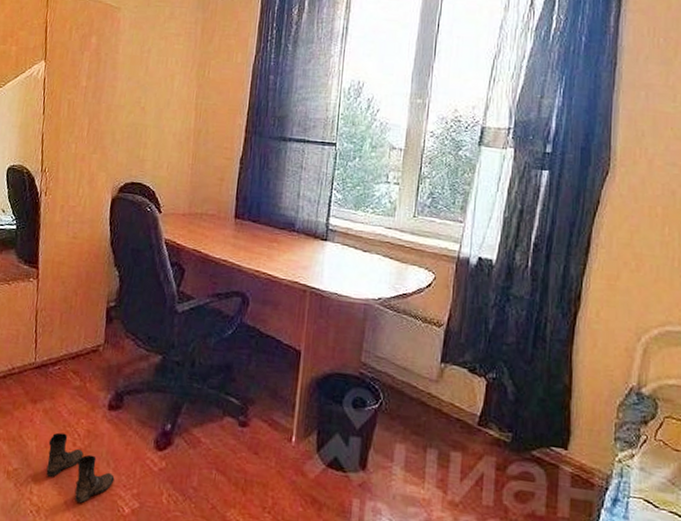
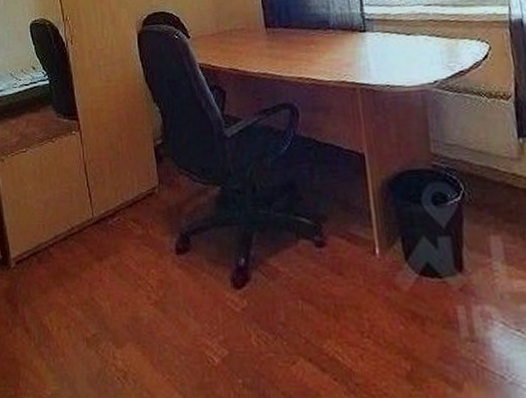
boots: present [46,432,115,503] -> none [122,287,198,360]

